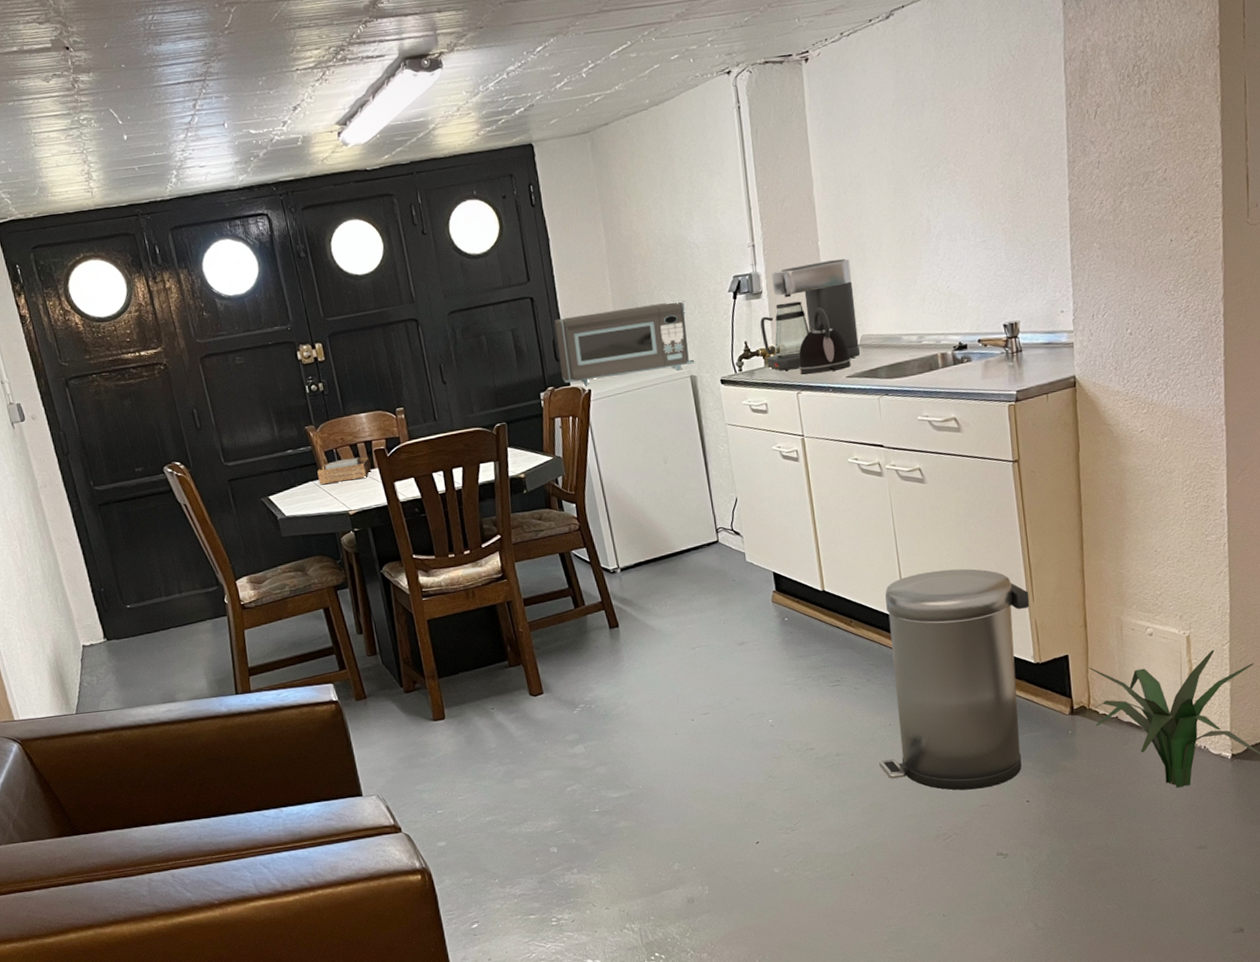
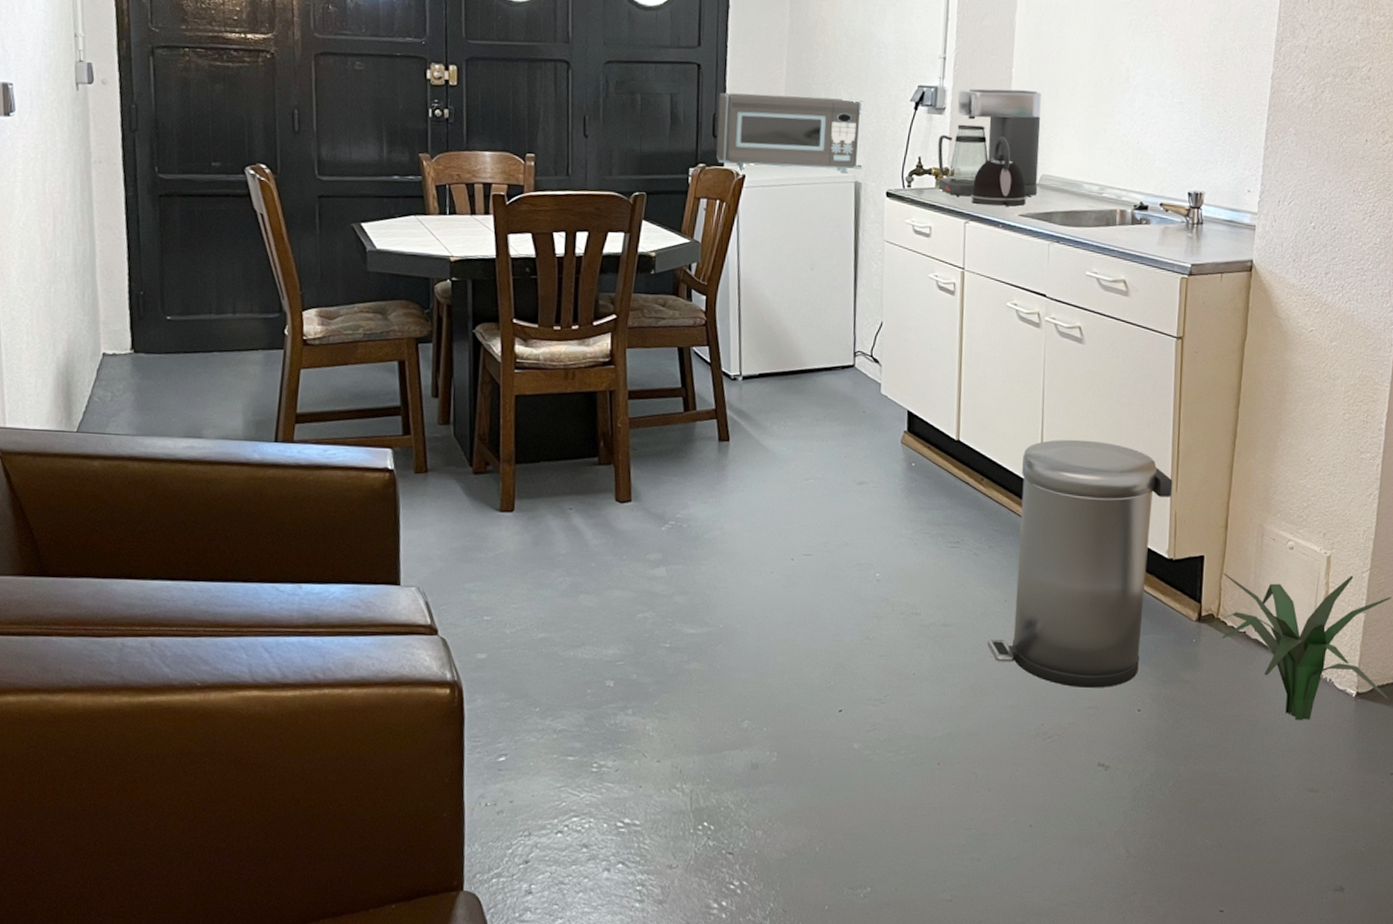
napkin holder: present [317,457,371,485] -> none [422,197,486,224]

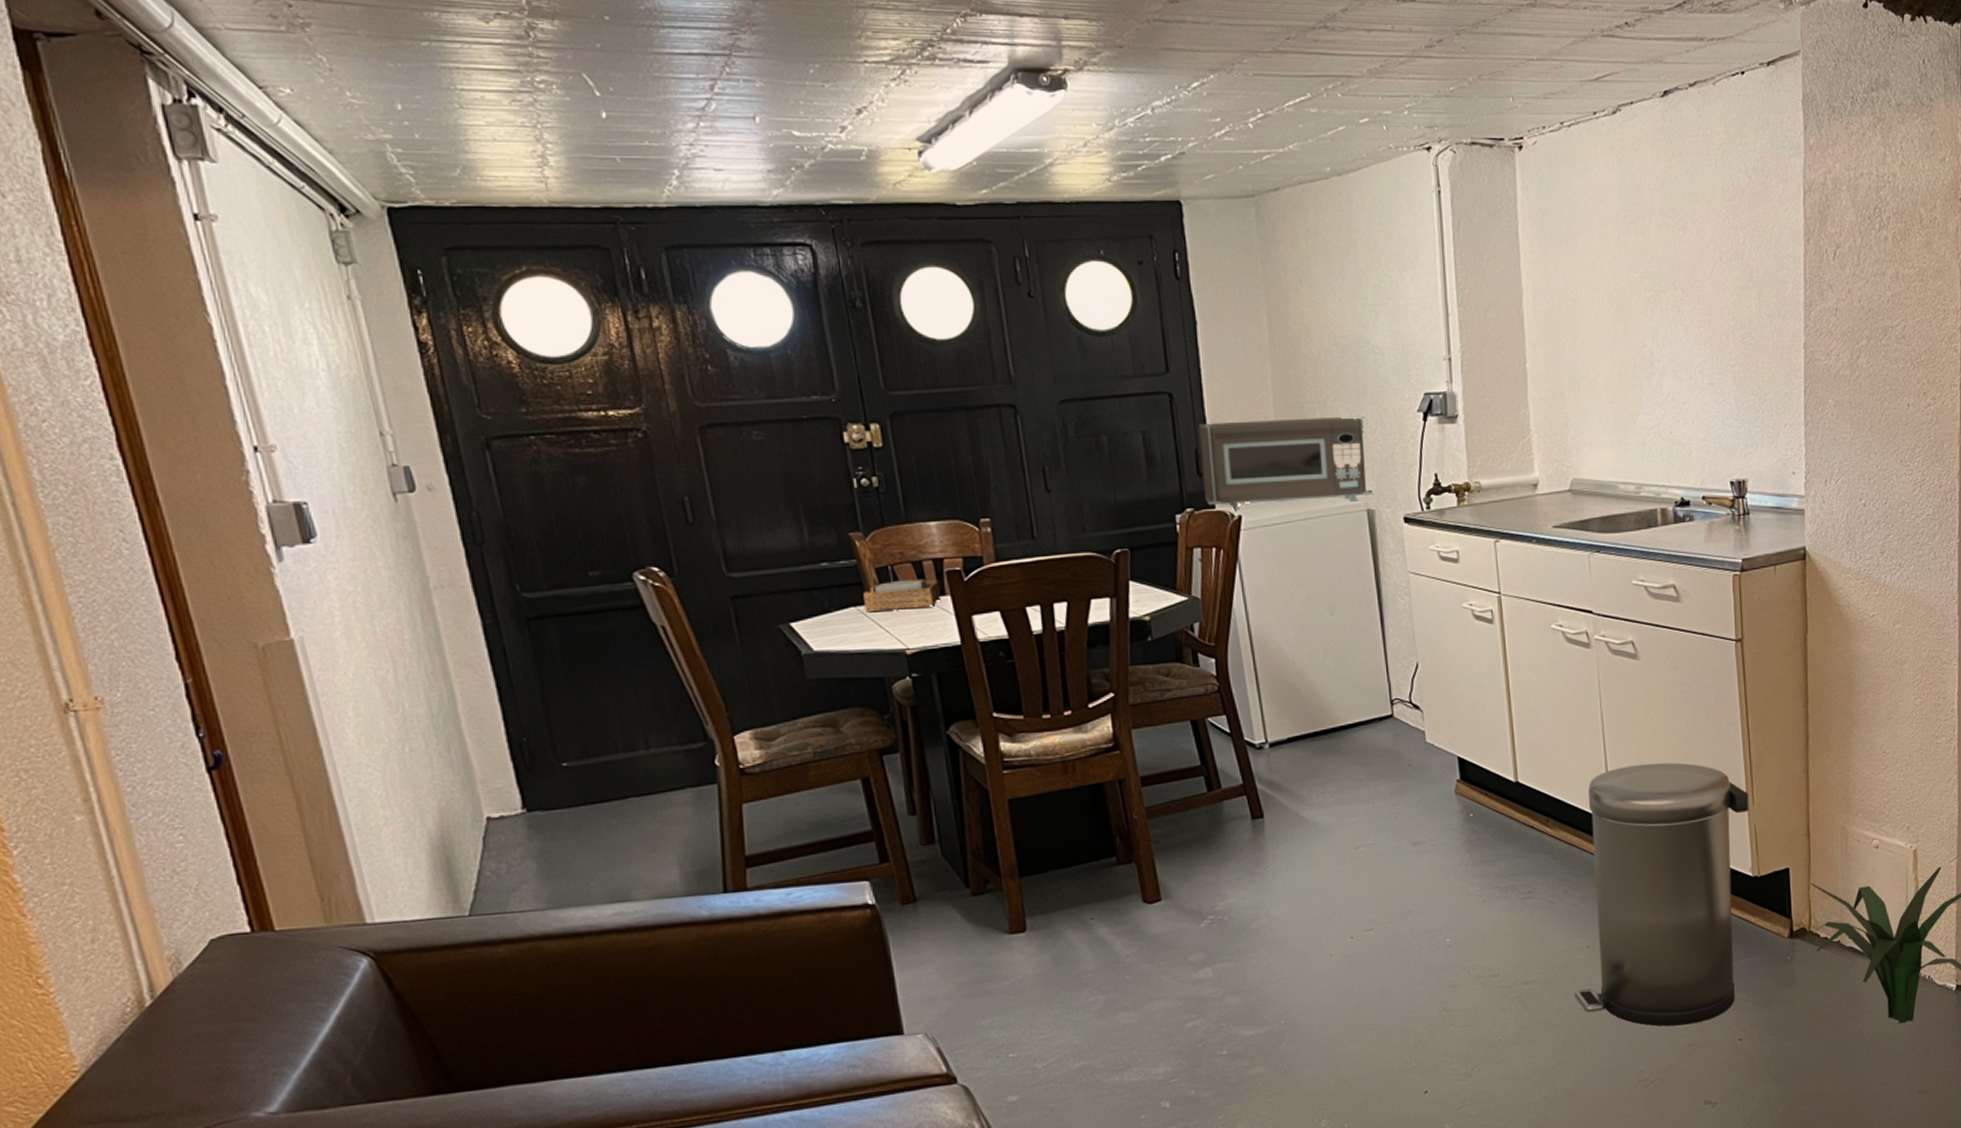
napkin holder: none [422,197,486,224] -> present [863,579,941,613]
coffee maker: present [937,88,1041,197] -> none [1454,387,1570,513]
kettle: present [971,136,1028,207] -> none [1497,441,1560,520]

